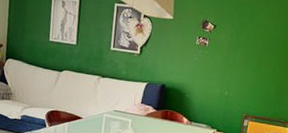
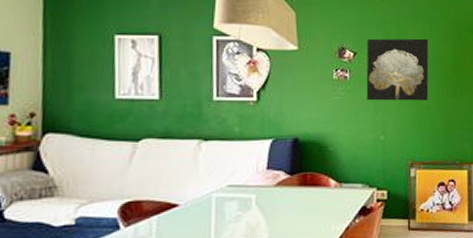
wall art: none [219,15,276,70] -> present [366,38,429,101]

